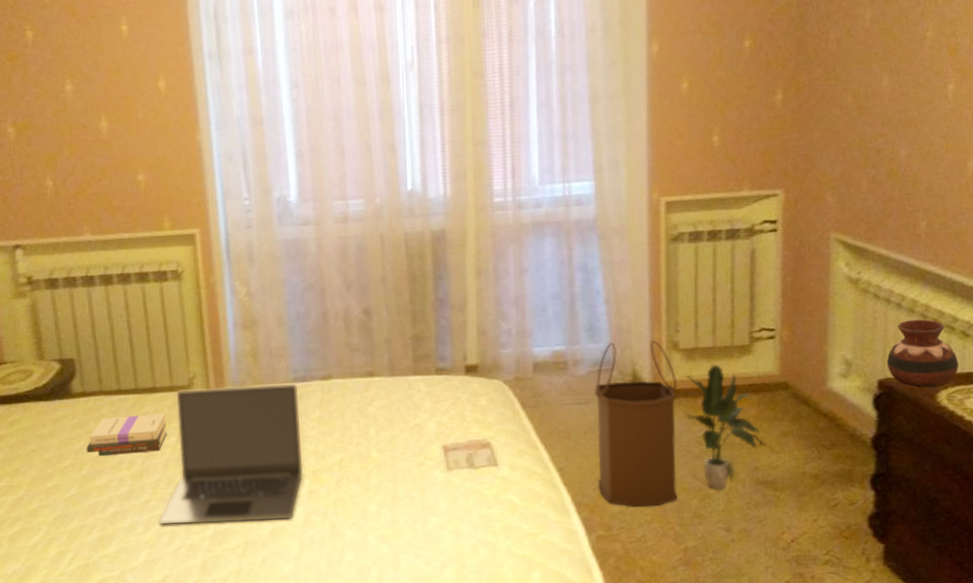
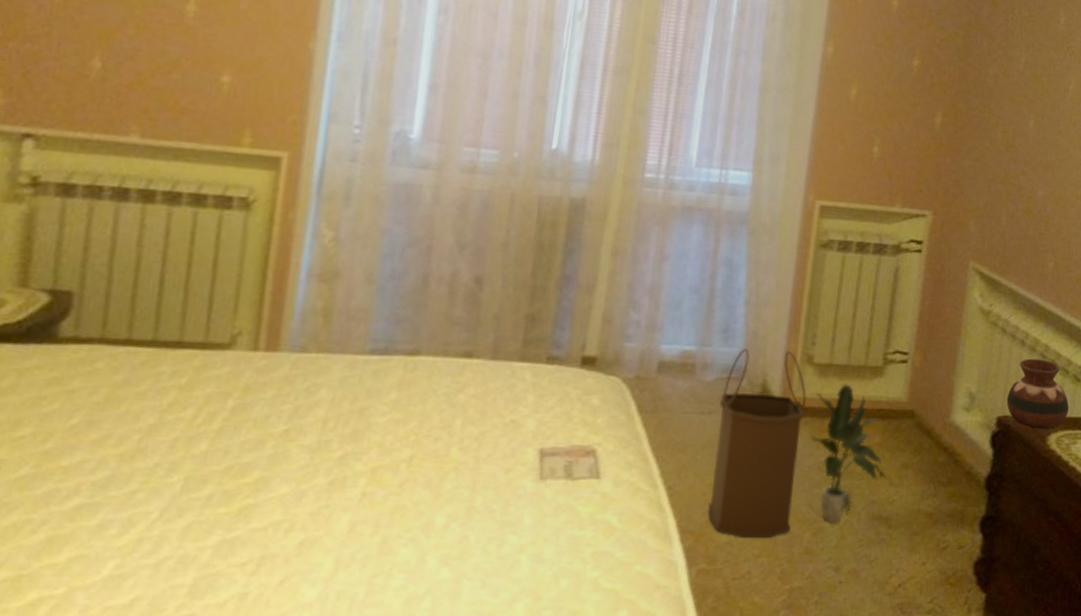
books: present [86,413,167,457] -> none [59,374,189,427]
laptop: present [159,383,304,526] -> none [143,347,376,529]

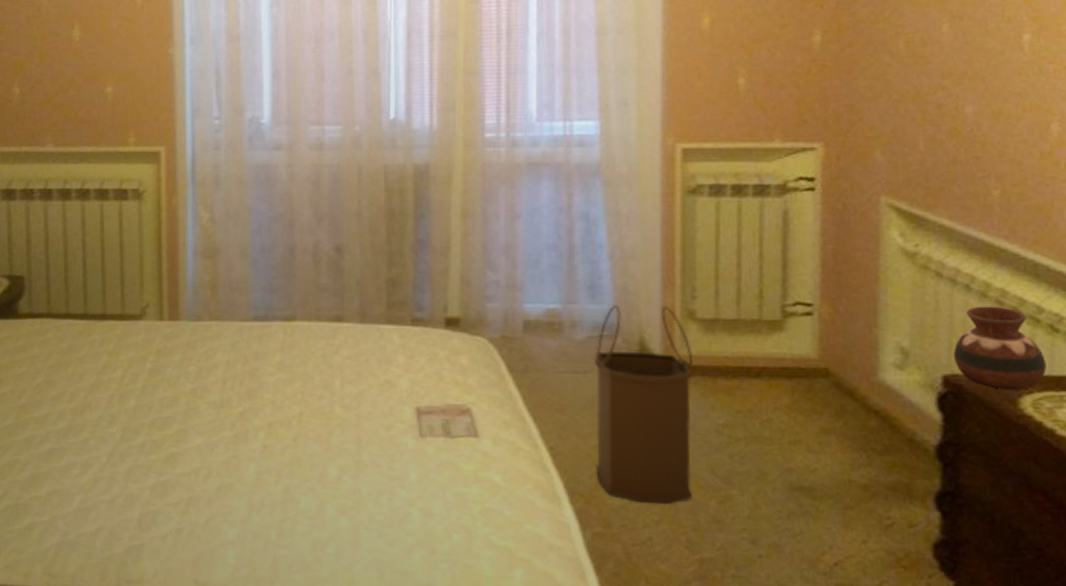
potted plant: present [810,384,889,523] -> none [702,340,806,491]

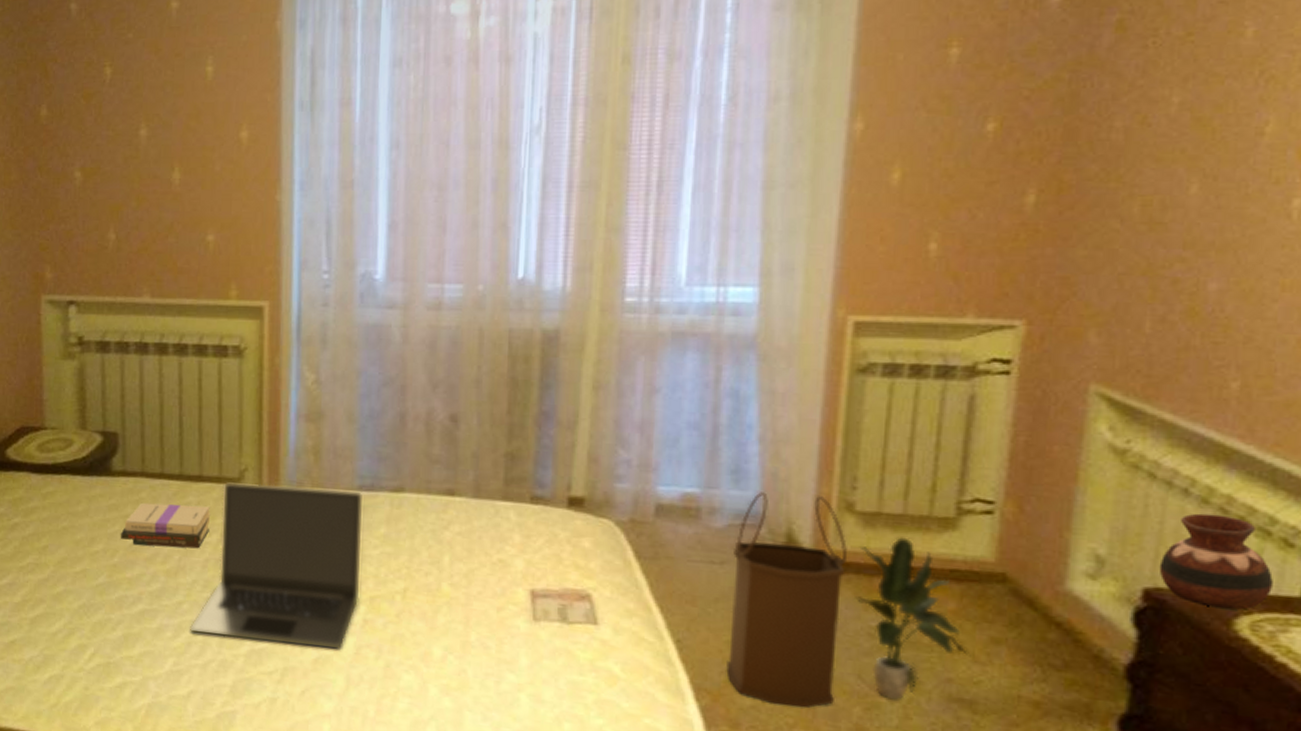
books: none [27,342,115,386] -> present [120,502,211,549]
laptop: none [97,318,259,476] -> present [190,481,364,649]
potted plant: none [702,340,806,491] -> present [855,537,971,699]

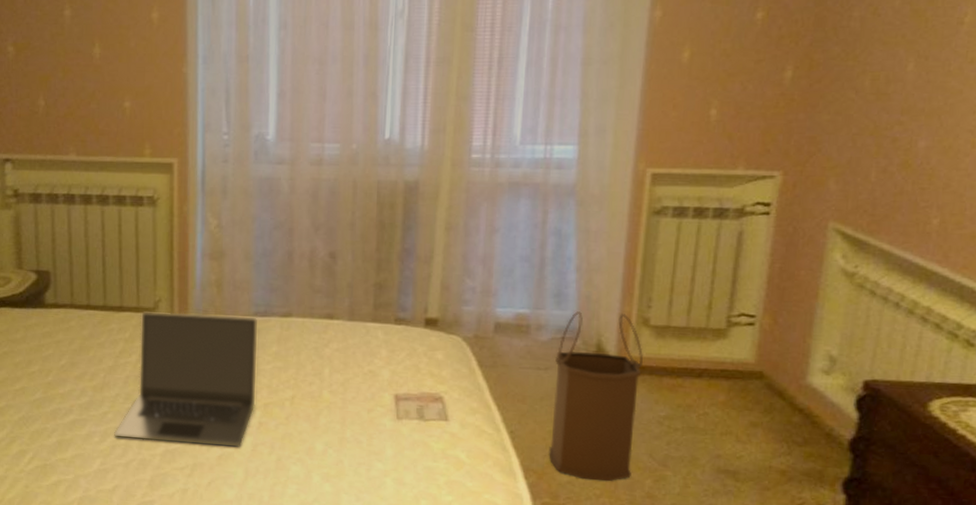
books: present [120,502,211,549] -> none [53,330,131,368]
potted plant: present [855,537,971,699] -> none [648,345,735,473]
vase: present [1159,513,1273,610] -> none [875,321,958,395]

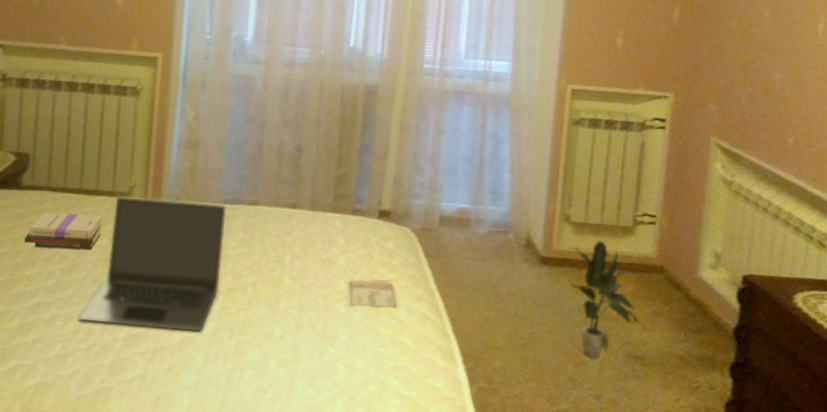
books: none [53,330,131,368] -> present [24,212,103,251]
basket: present [549,311,643,481] -> none [485,207,565,366]
potted plant: none [648,345,735,473] -> present [570,240,642,358]

